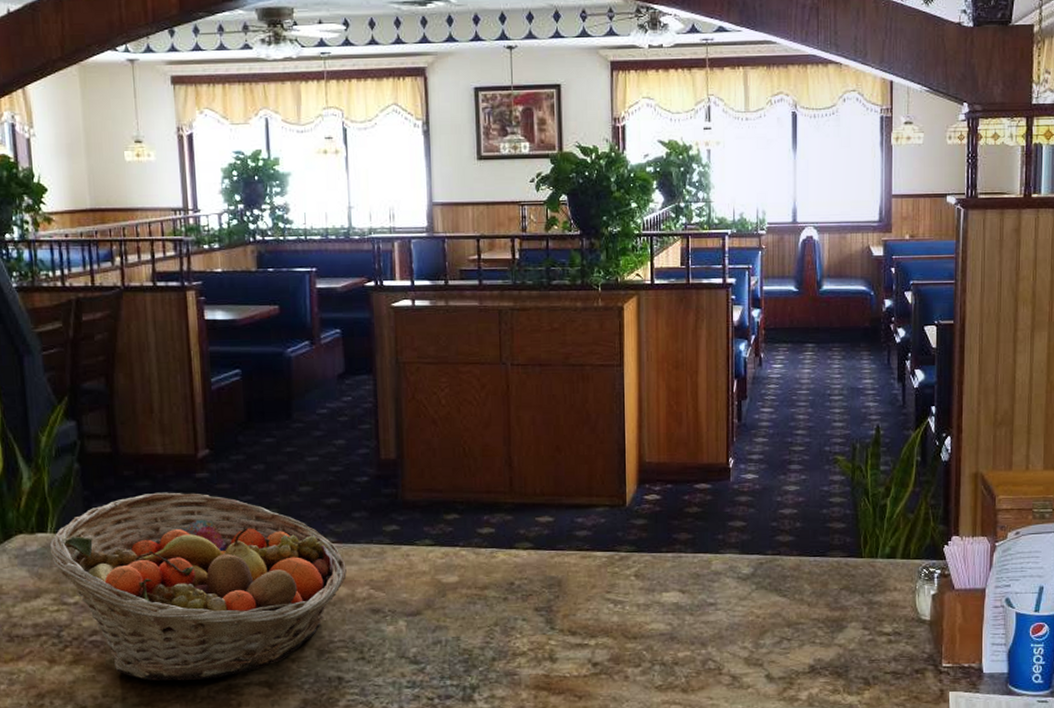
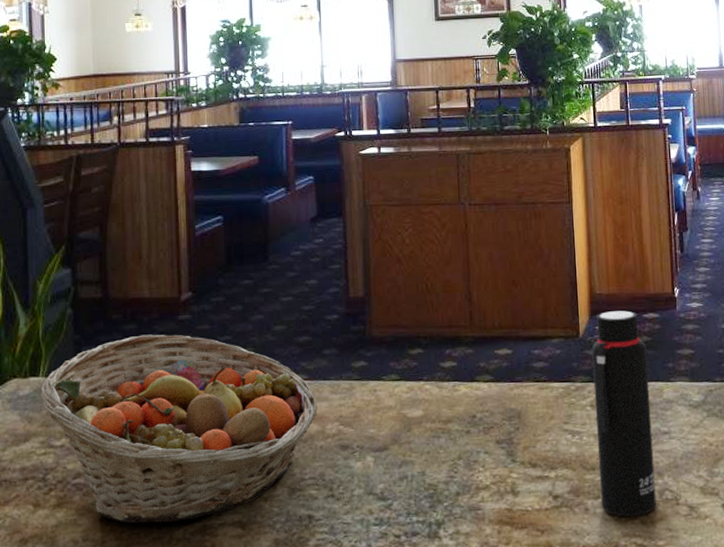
water bottle: none [638,480,699,685] -> present [591,310,657,517]

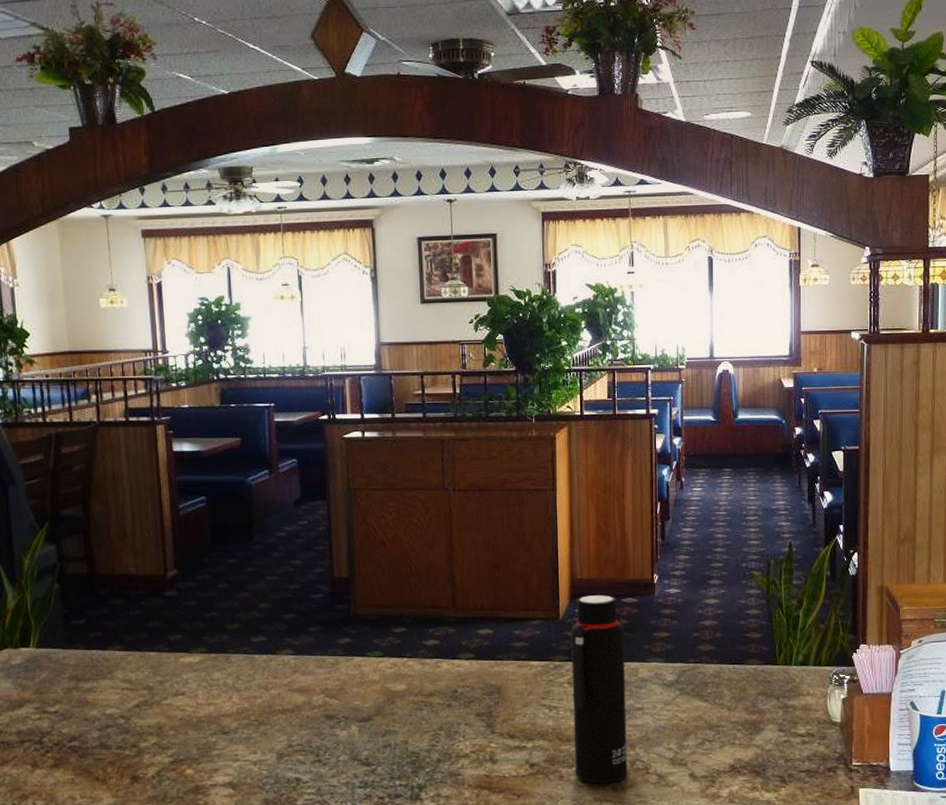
fruit basket: present [40,334,317,523] -> none [32,609,304,783]

